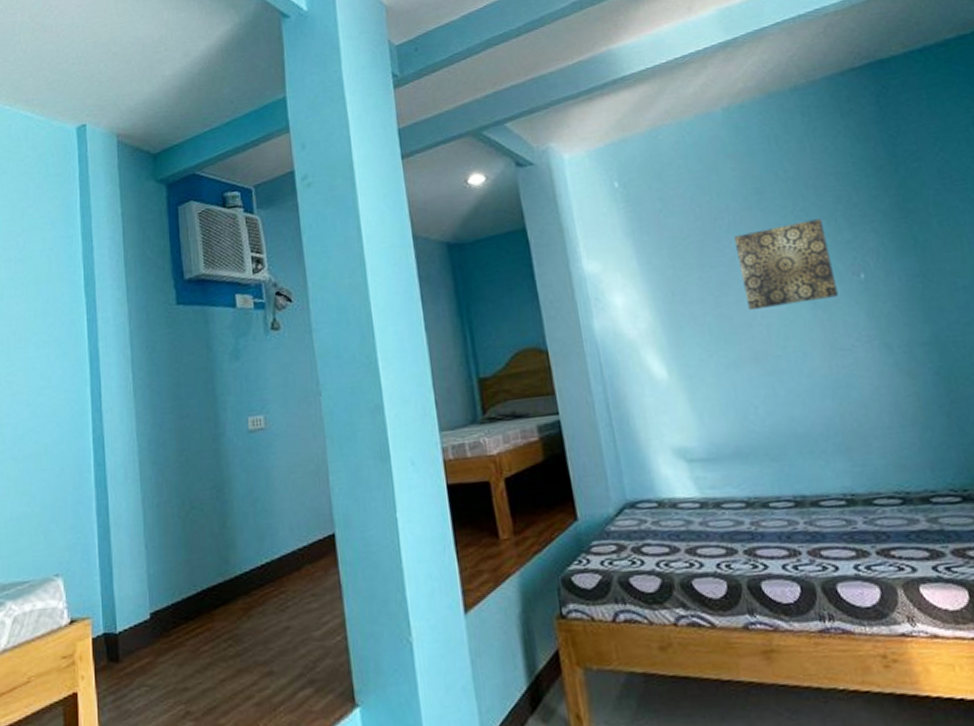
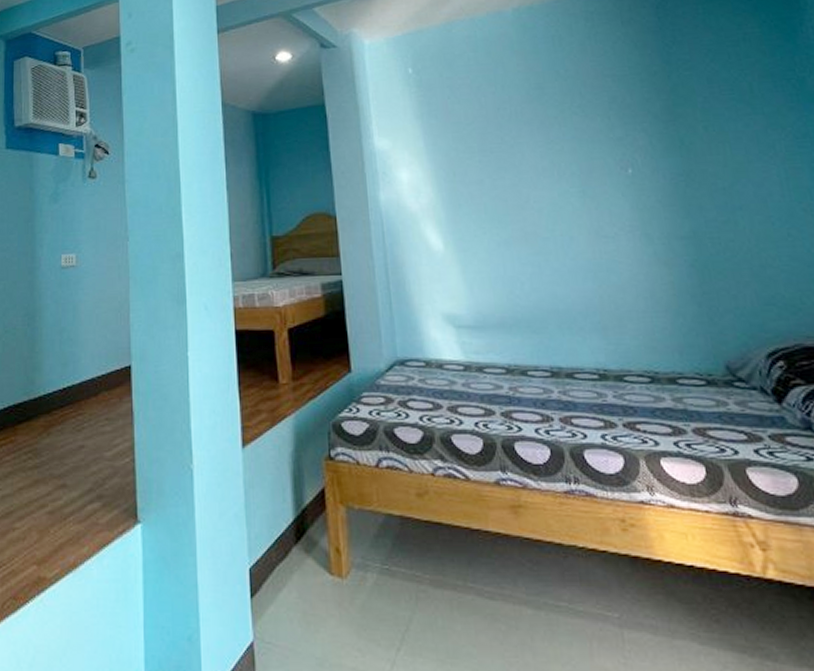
wall art: present [734,218,838,311] -> none [515,116,606,195]

